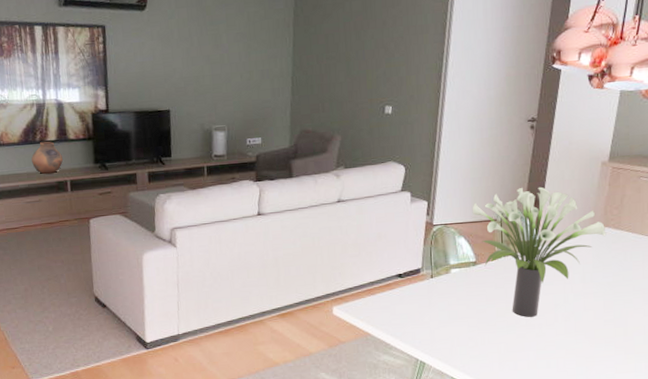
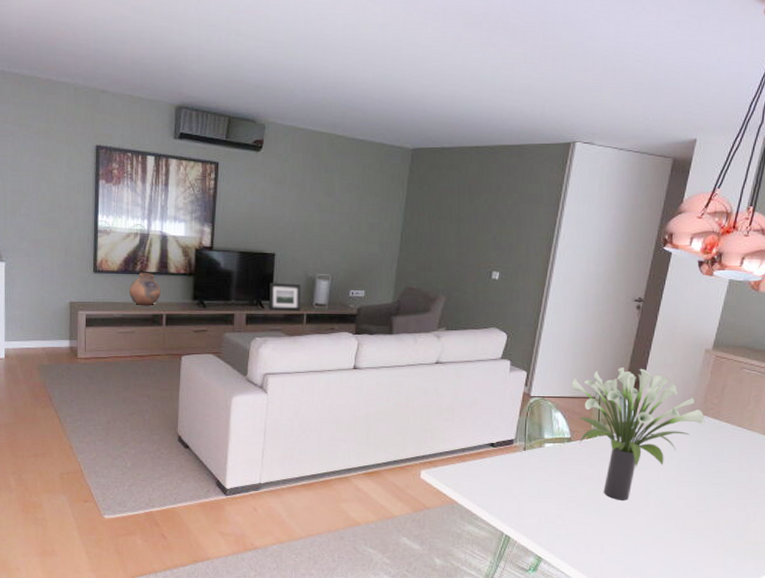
picture frame: none [167,137,200,167] -> present [268,283,301,311]

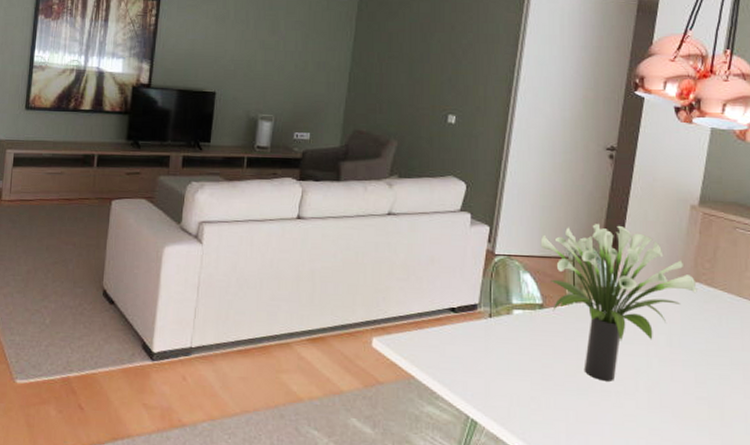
vase: present [129,273,161,306] -> none [61,110,94,146]
picture frame: present [268,283,301,311] -> none [207,123,242,154]

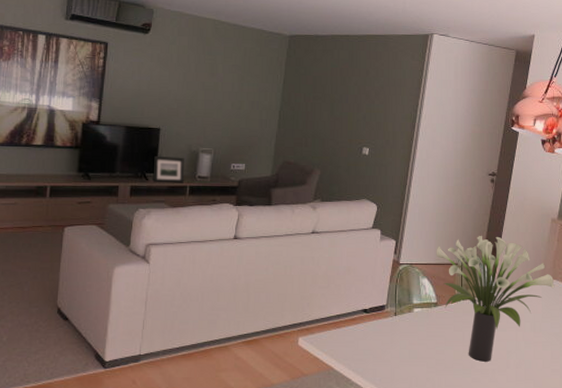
picture frame: none [207,123,242,154] -> present [152,156,184,183]

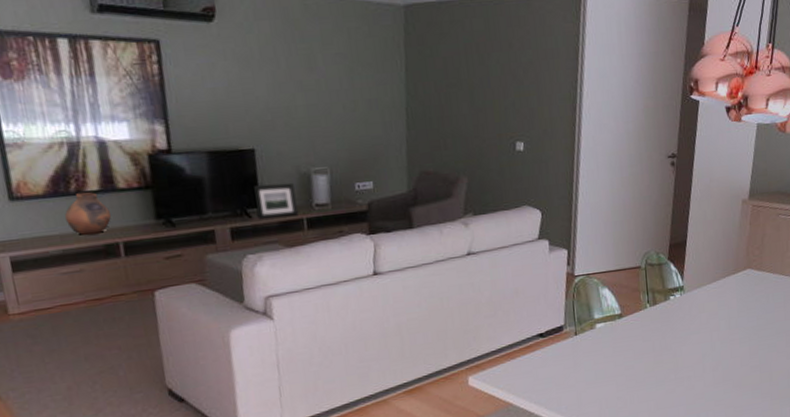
vase: none [14,146,46,178] -> present [65,192,111,236]
flower arrangement: present [436,235,555,362] -> none [615,228,749,371]

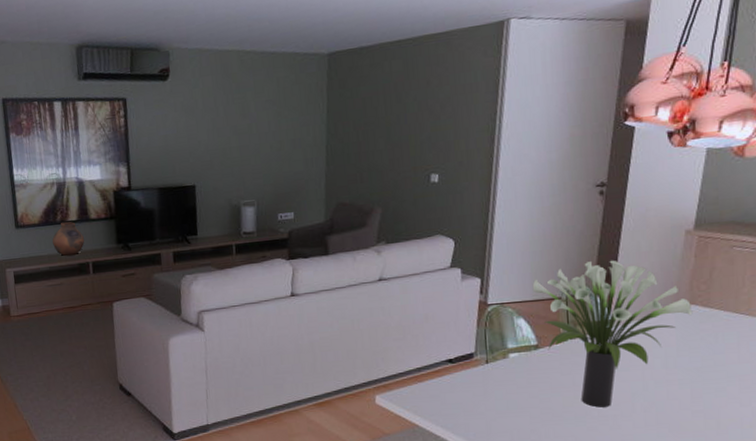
picture frame: present [252,183,298,220] -> none [192,214,228,246]
flower arrangement: none [615,228,749,371] -> present [532,260,693,408]

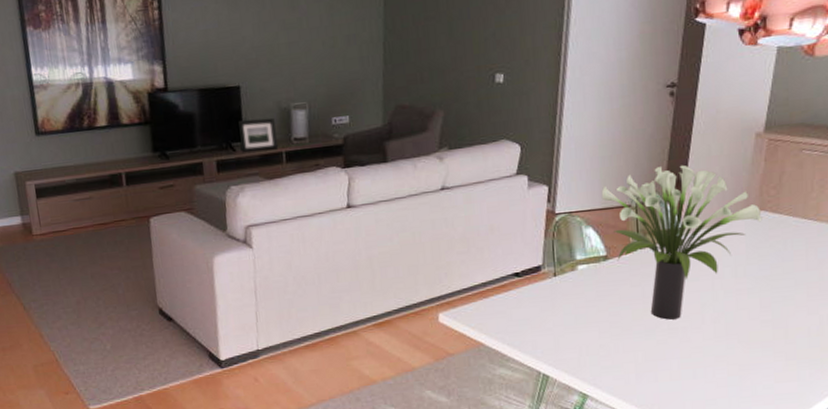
vase: present [52,222,84,257] -> none [79,127,116,167]
picture frame: none [192,214,228,246] -> present [237,118,278,153]

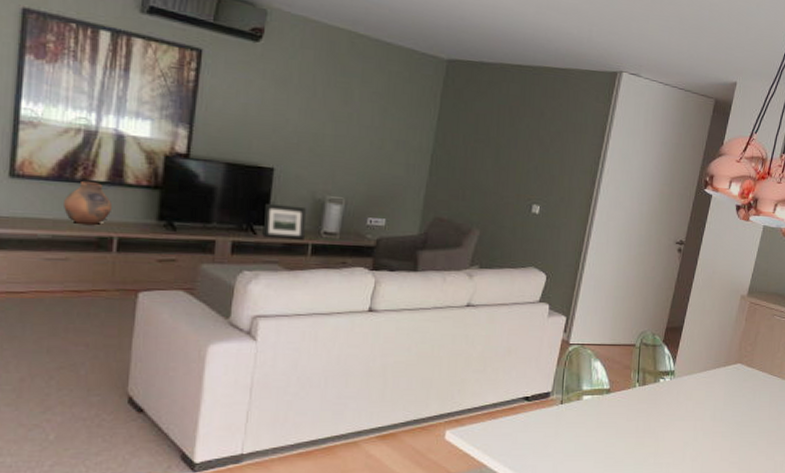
vase: none [79,127,116,167] -> present [64,181,112,226]
flower arrangement: present [601,164,762,320] -> none [611,312,739,455]

